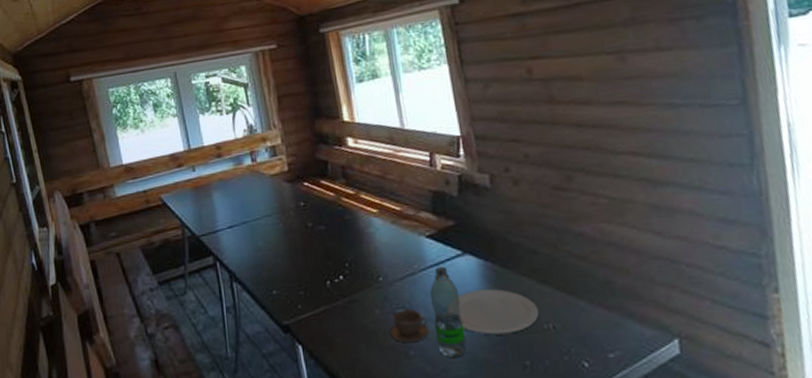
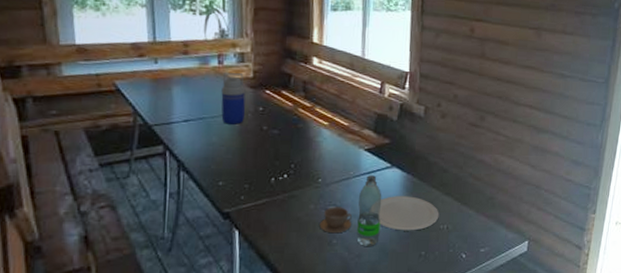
thermos: none [259,168,287,226] -> present [221,73,246,124]

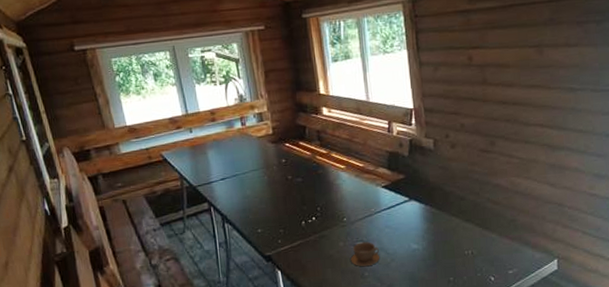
thermos: present [221,73,246,124] -> none [247,131,271,178]
bottle: present [357,175,382,247] -> none [383,210,408,277]
plate: present [378,196,439,231] -> none [403,226,463,260]

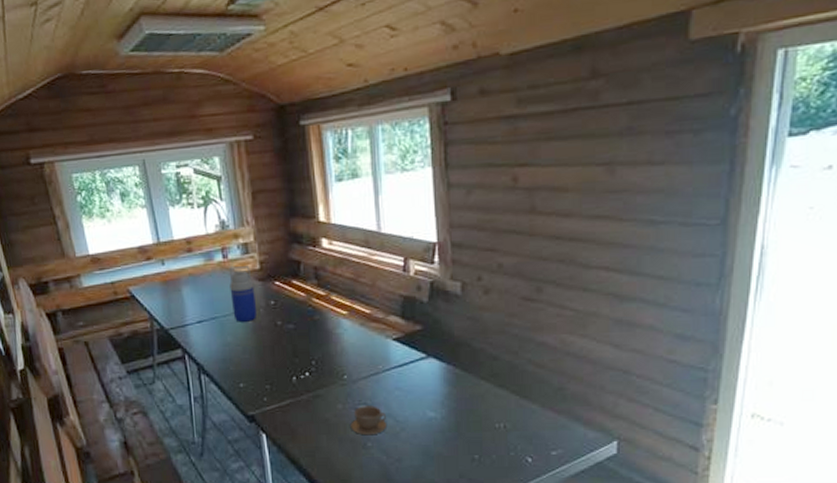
thermos: none [247,131,271,178] -> present [229,266,256,322]

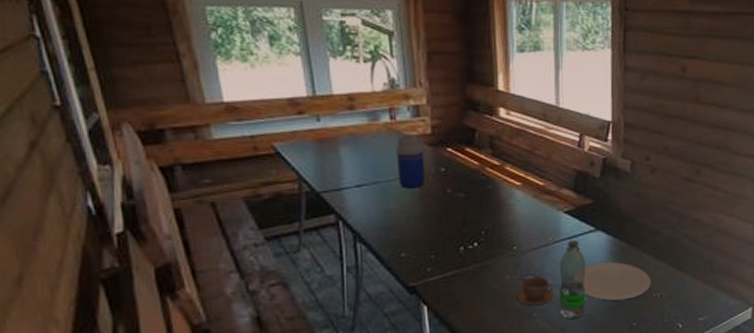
bottle: none [392,368,421,451] -> present [559,240,586,320]
plate: none [417,390,493,431] -> present [583,262,652,301]

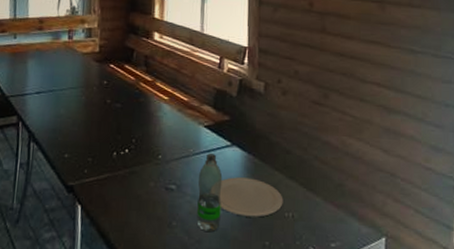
thermos: present [396,129,424,188] -> none [69,47,92,97]
teacup: present [517,276,554,306] -> none [159,185,193,215]

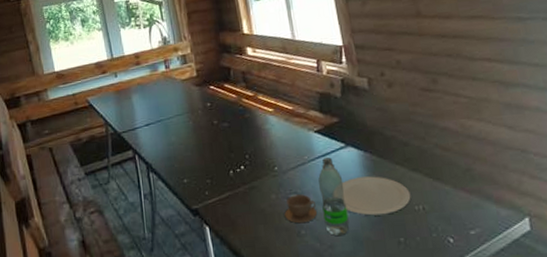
teacup: none [159,185,193,215] -> present [284,194,318,224]

